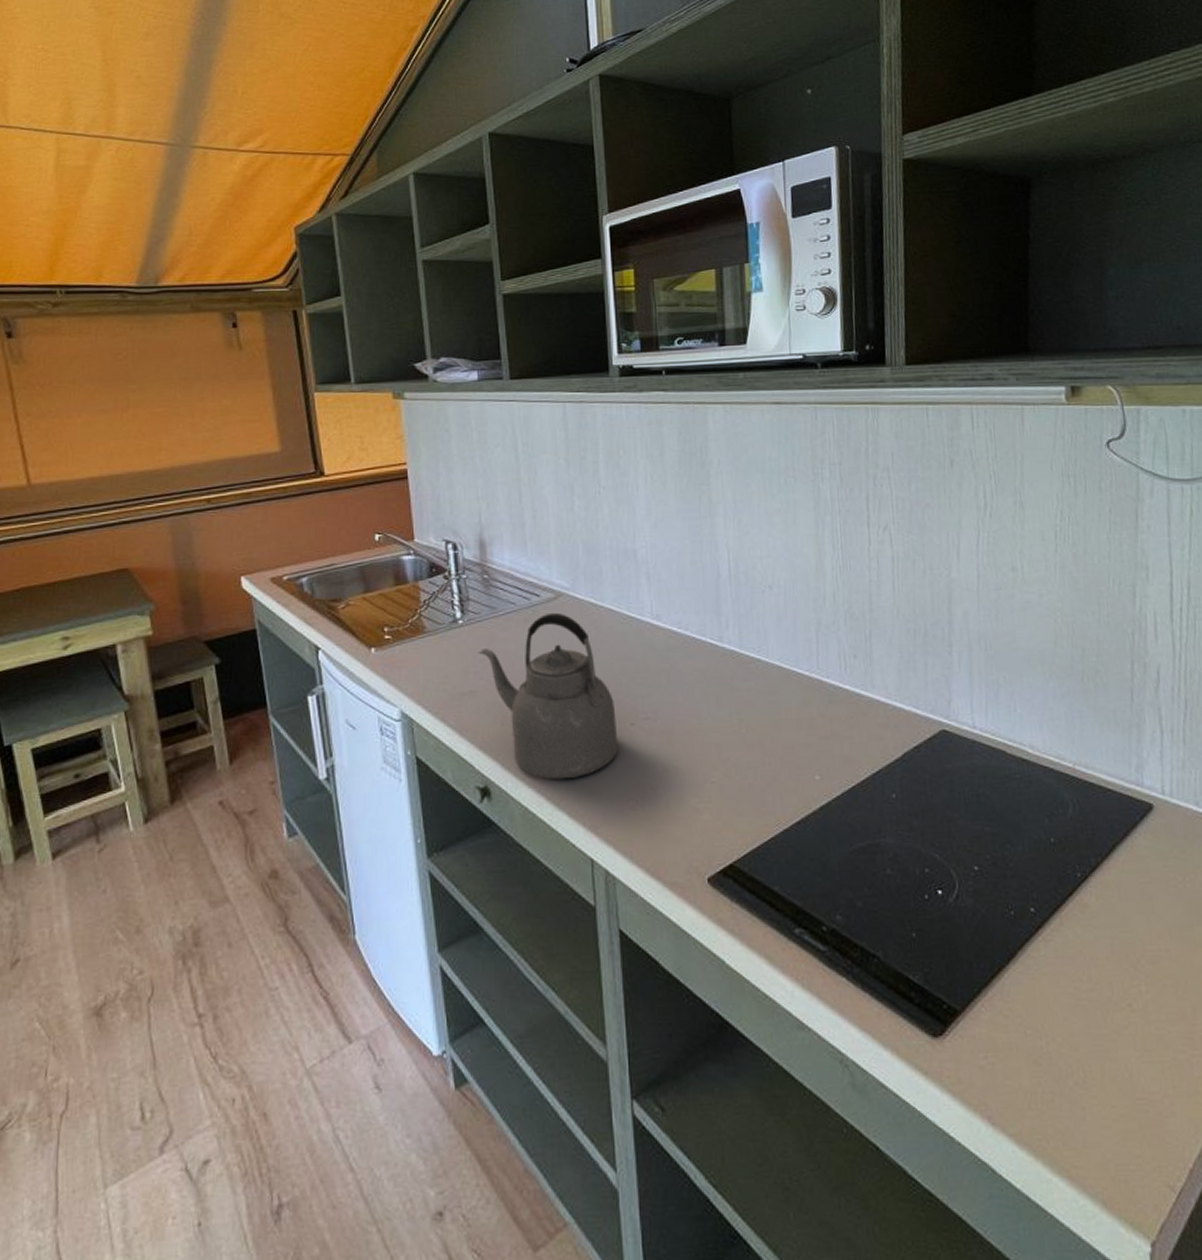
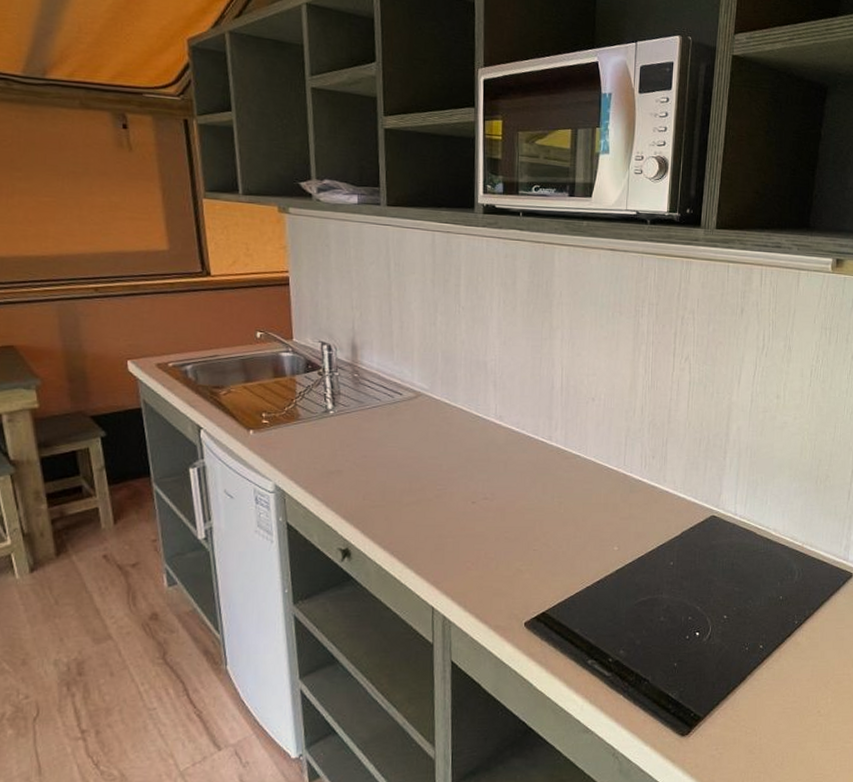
kettle: present [477,612,619,780] -> none [345,409,461,545]

